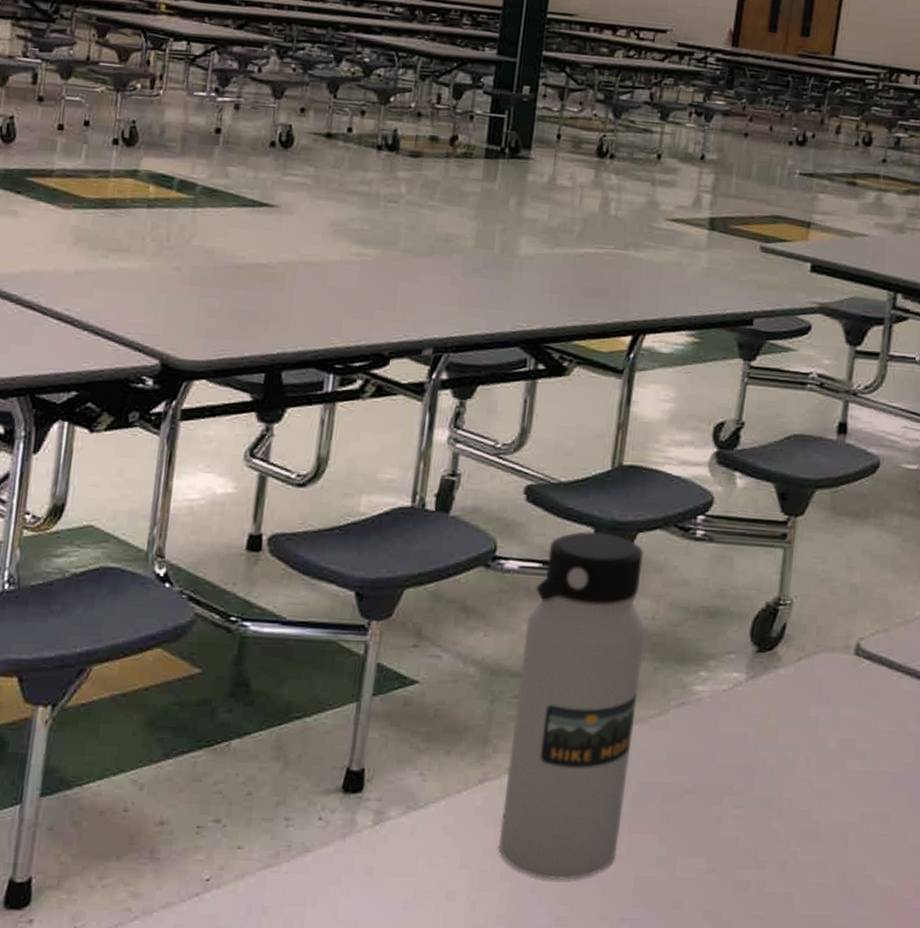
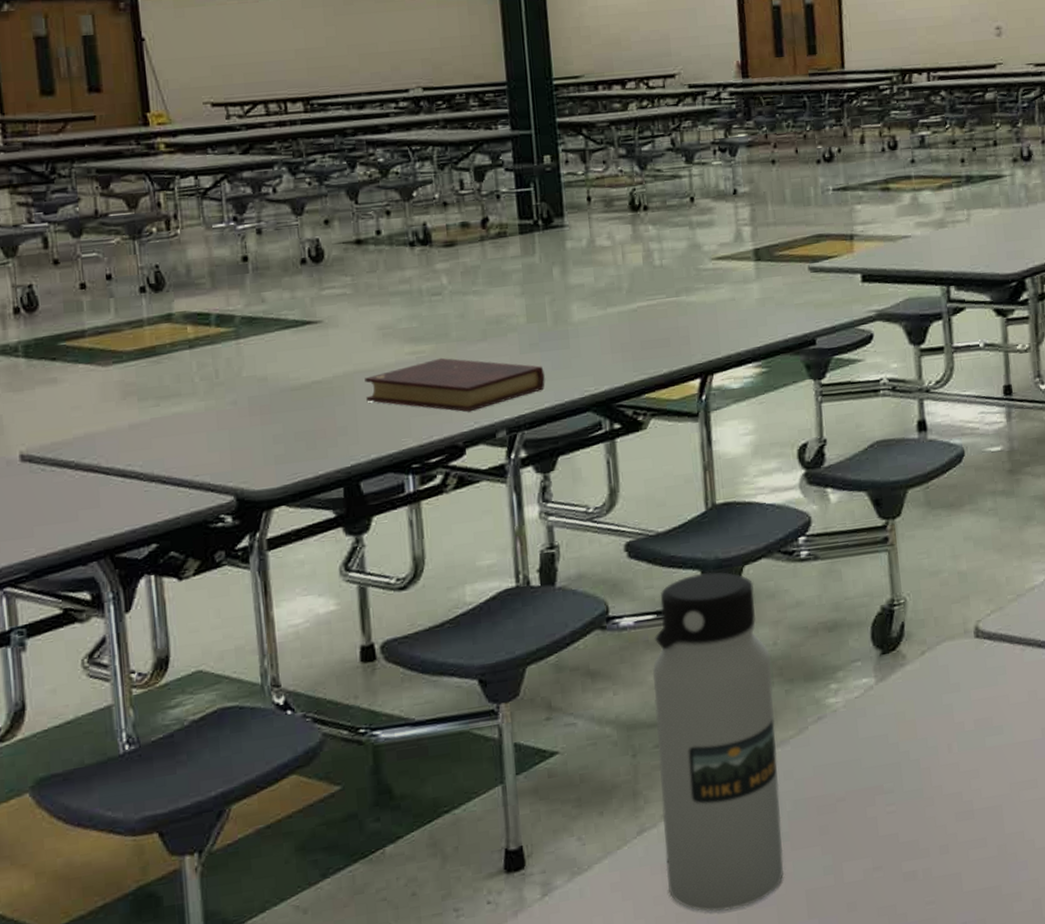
book: none [305,264,482,324] -> present [365,357,545,412]

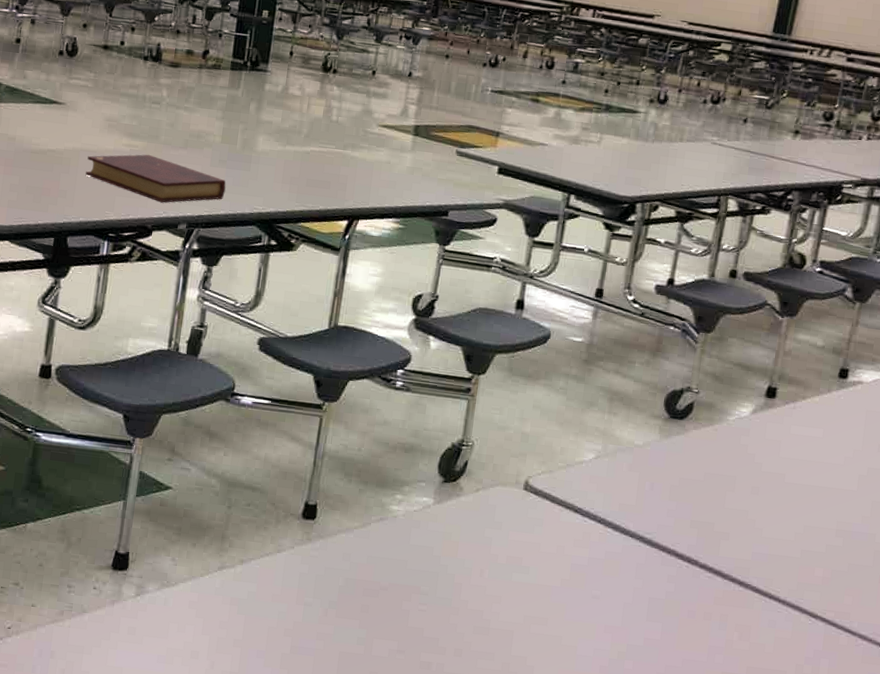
water bottle: present [652,572,784,912] -> none [233,377,354,650]

